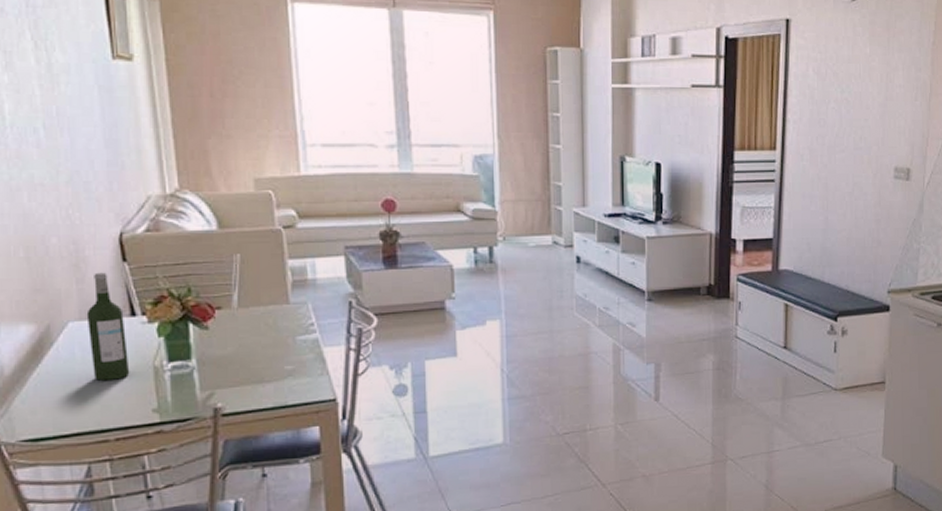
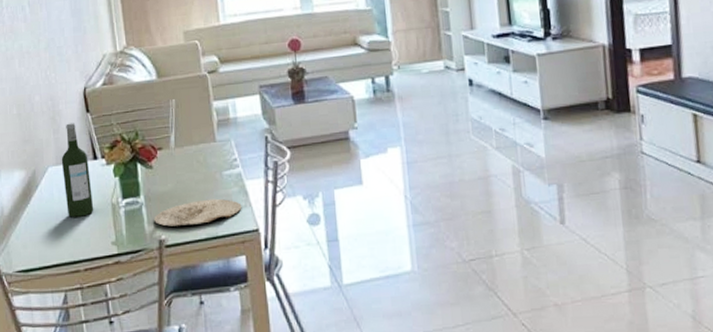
plate: none [209,365,318,394] -> present [154,198,242,227]

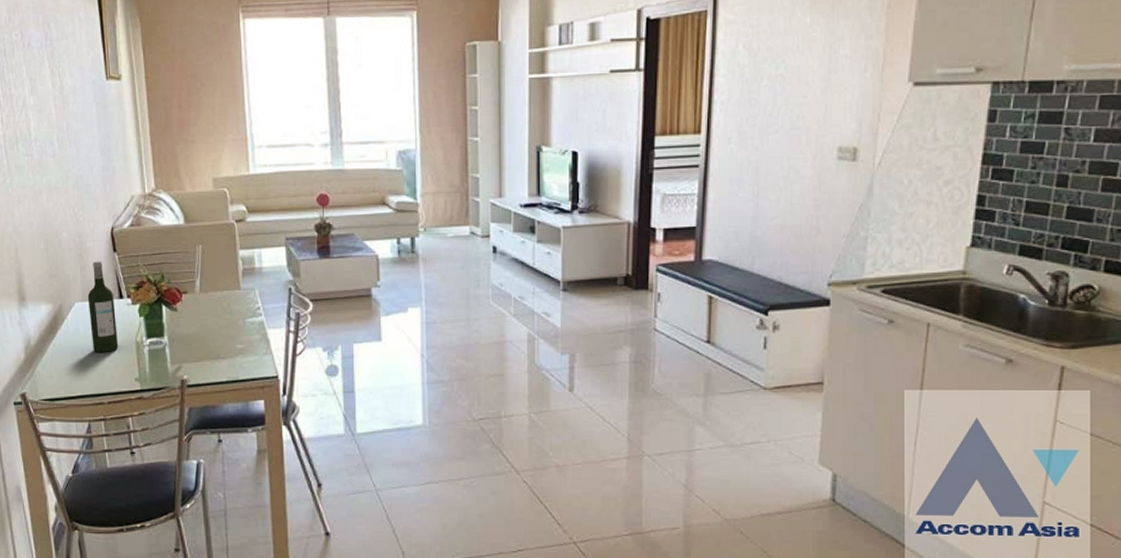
plate: present [154,198,242,227] -> none [177,344,263,368]

